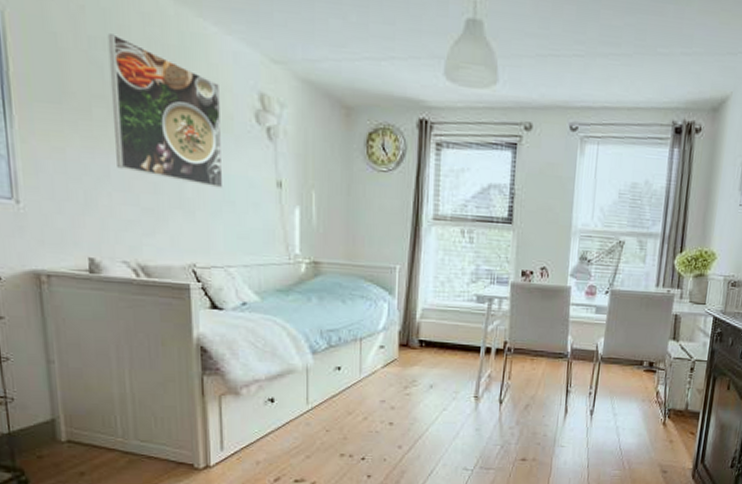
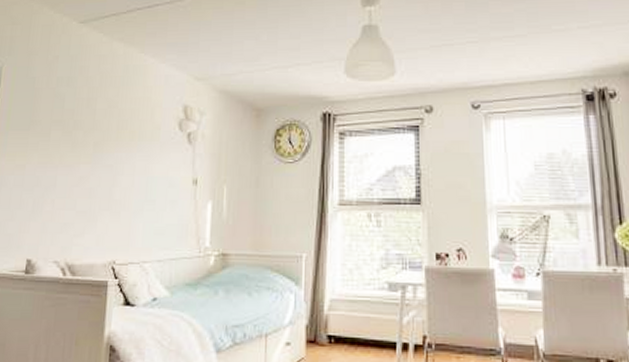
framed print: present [107,33,223,188] -> none [62,73,152,189]

